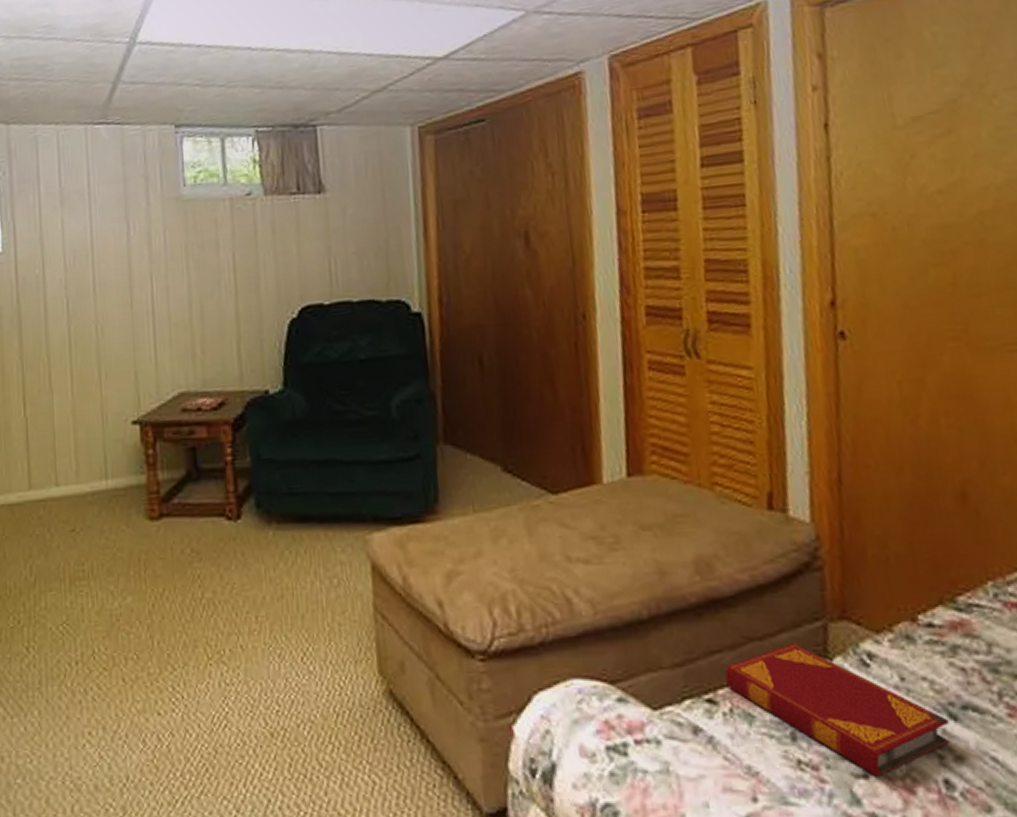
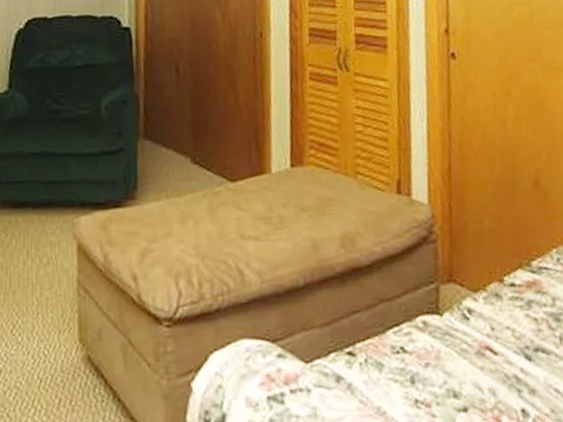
hardback book: present [725,642,950,777] -> none [362,302,526,410]

